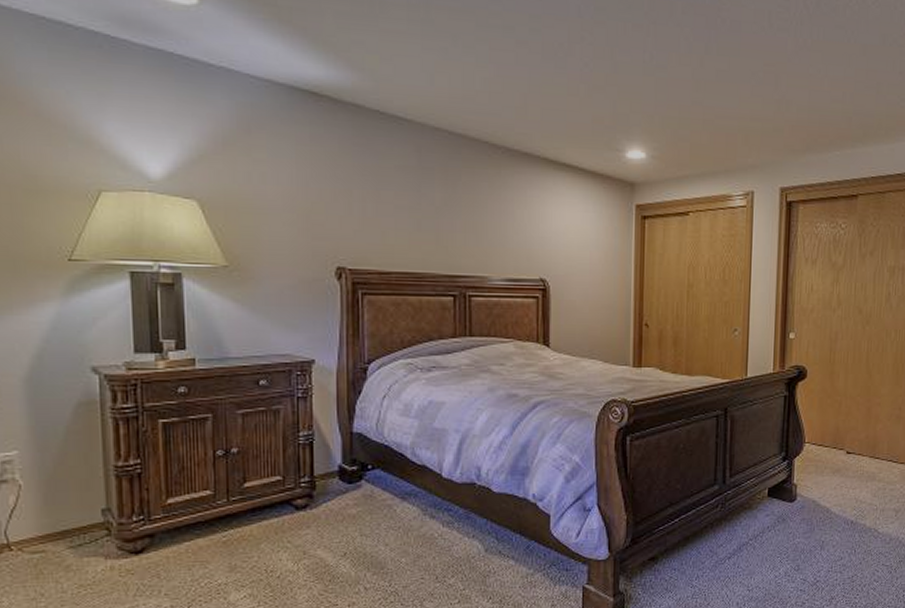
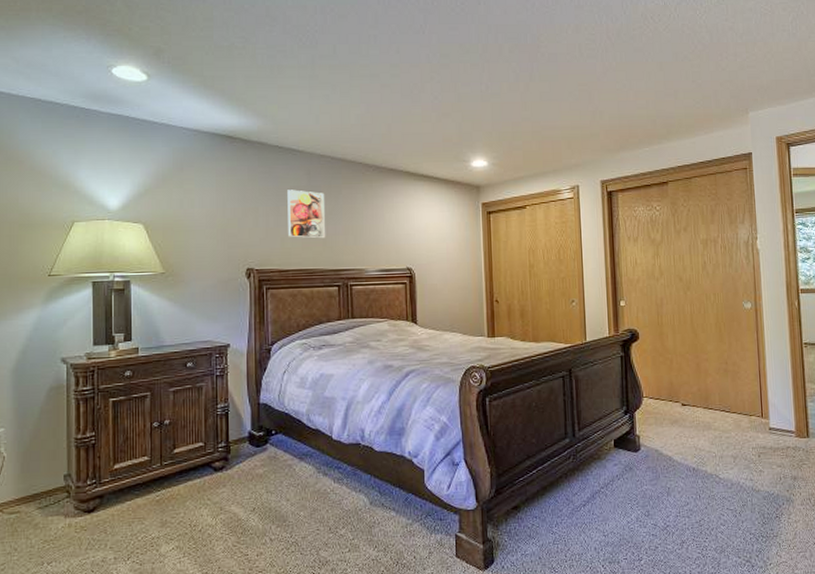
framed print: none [391,169,438,236] -> present [287,189,325,239]

